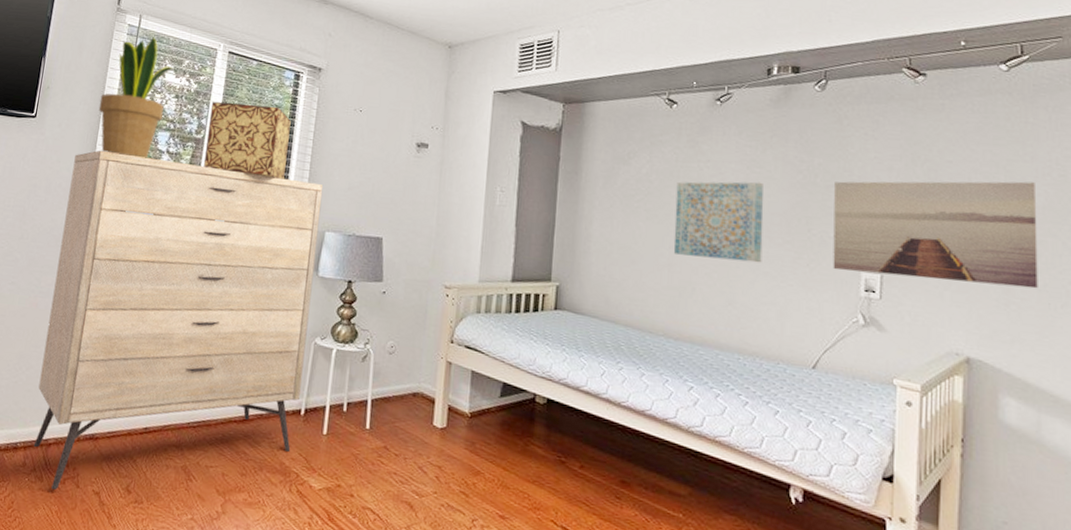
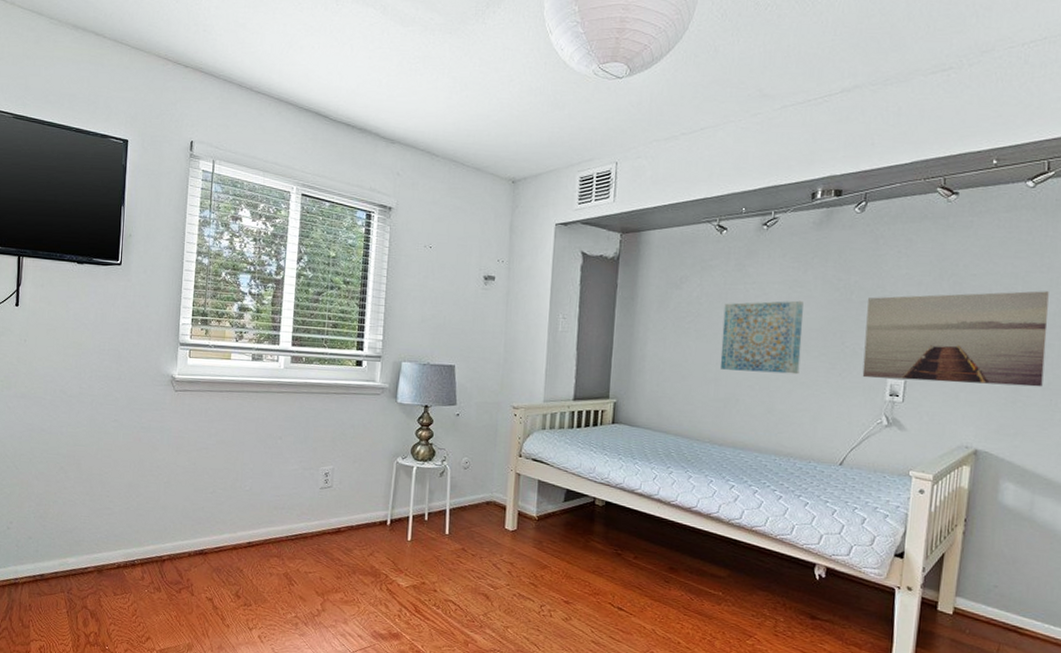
dresser: present [33,150,323,491] -> none [149,294,398,599]
potted plant: present [98,37,178,159] -> none [180,182,254,300]
decorative box: present [203,101,291,179] -> none [284,243,365,315]

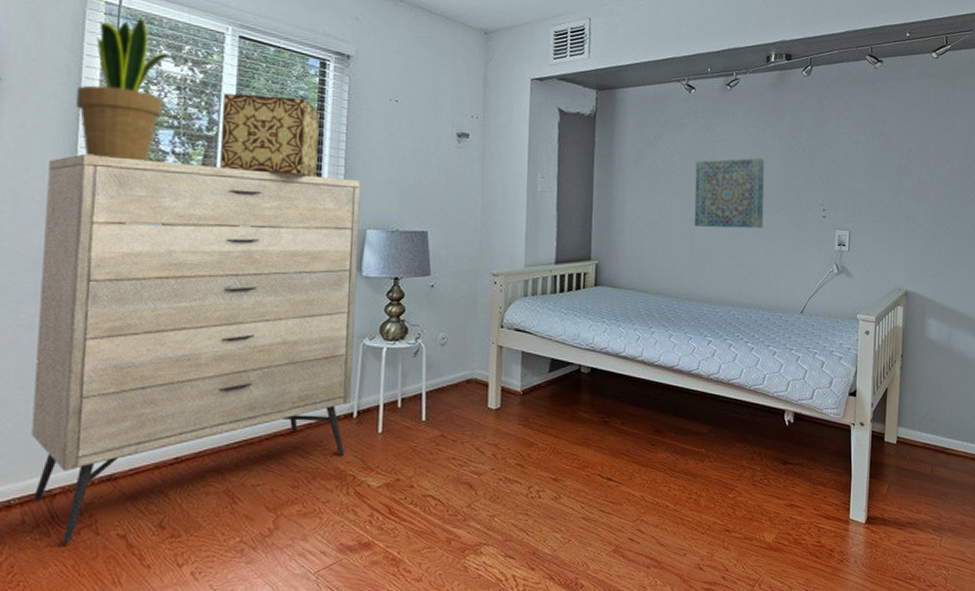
dresser: none [149,294,398,599] -> present [31,153,361,544]
potted plant: none [180,182,254,300] -> present [75,17,177,161]
decorative box: none [284,243,365,315] -> present [219,93,320,177]
wall art: present [862,291,1049,387] -> none [815,148,953,233]

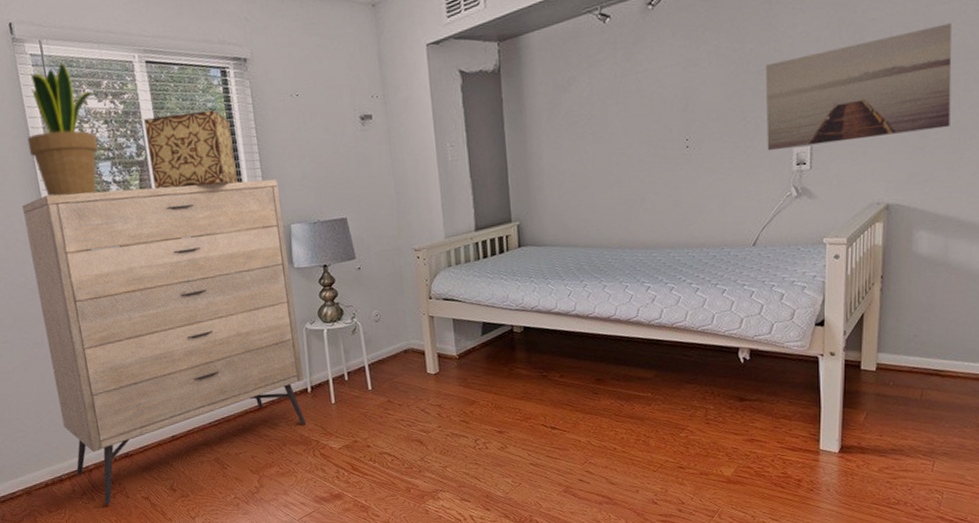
wall art: present [694,158,765,229] -> none [617,80,703,170]
wall art: none [815,148,953,233] -> present [766,23,952,151]

